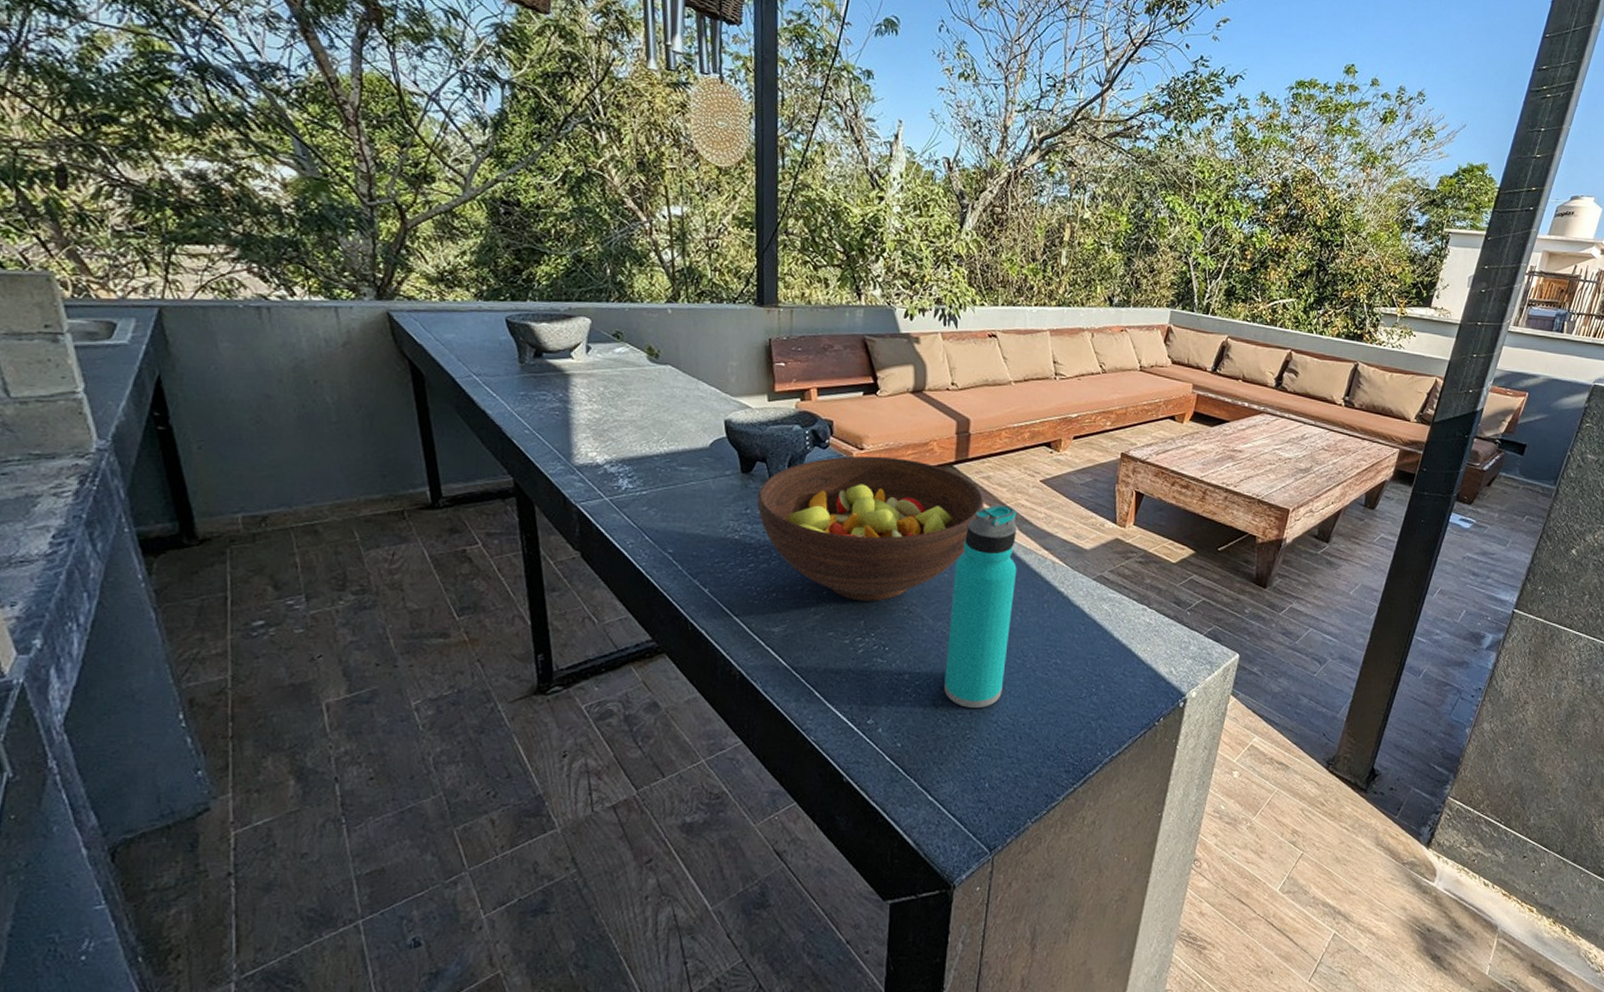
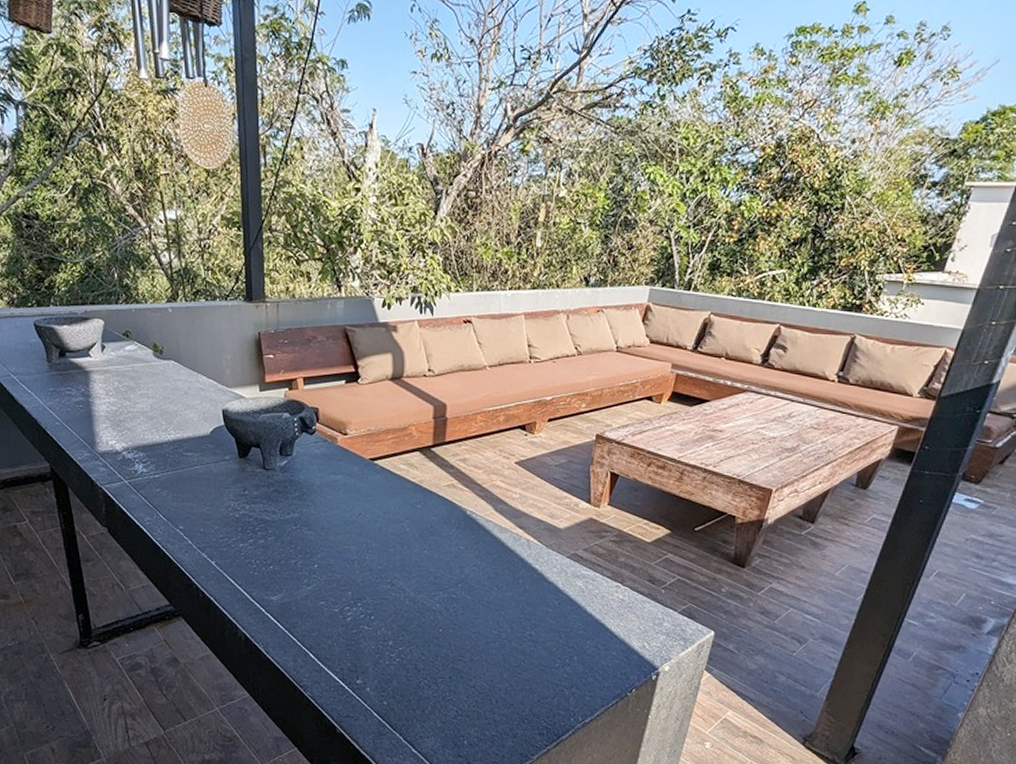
fruit bowl: present [757,455,984,601] -> none [254,440,461,575]
water bottle: present [944,505,1018,708] -> none [425,486,493,673]

